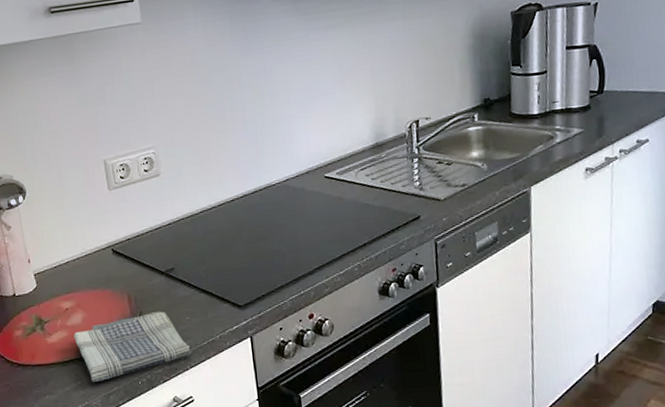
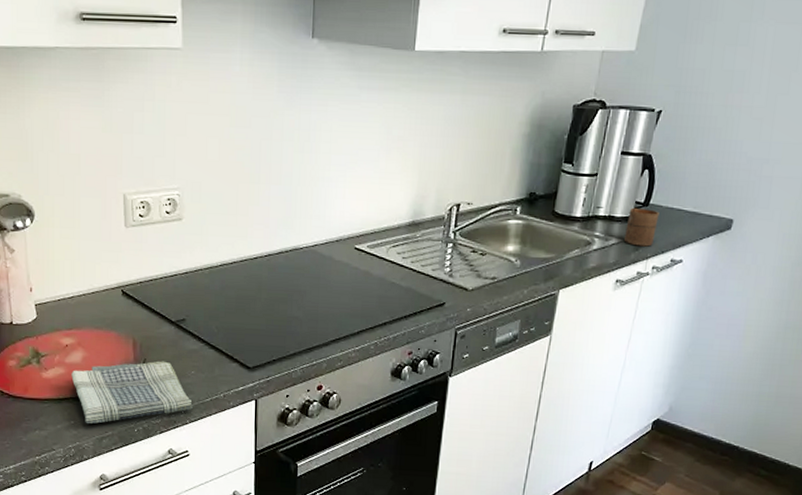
cup: none [585,96,616,133] -> present [624,207,659,247]

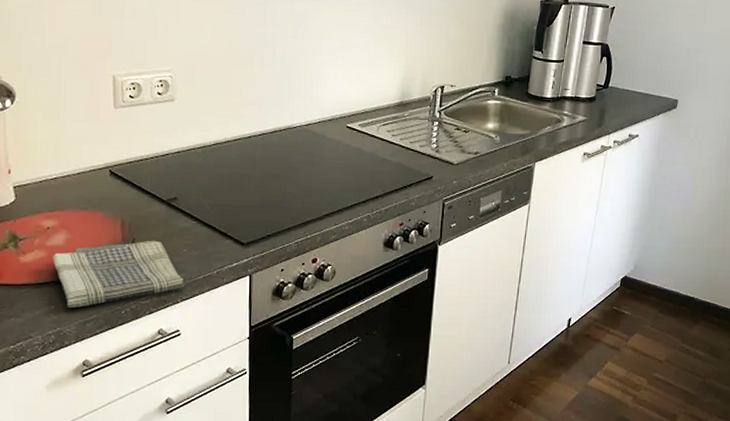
cup: present [624,207,659,247] -> none [589,89,617,124]

